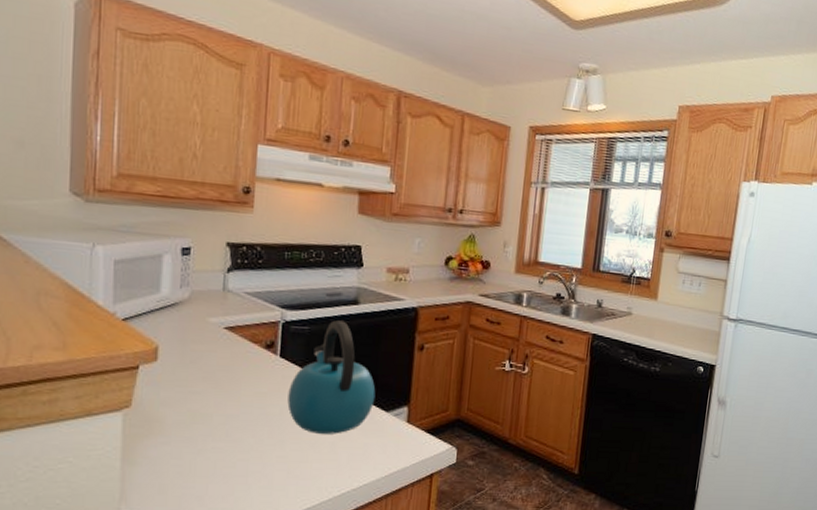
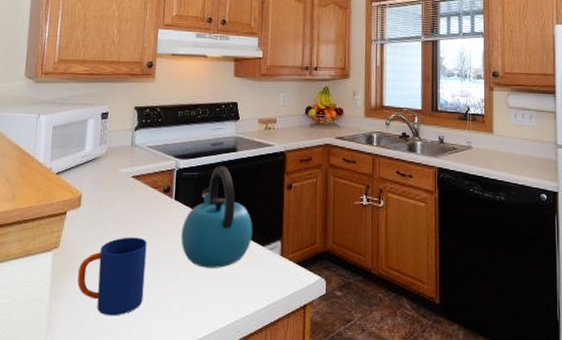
mug: none [157,397,245,484] -> present [77,237,147,316]

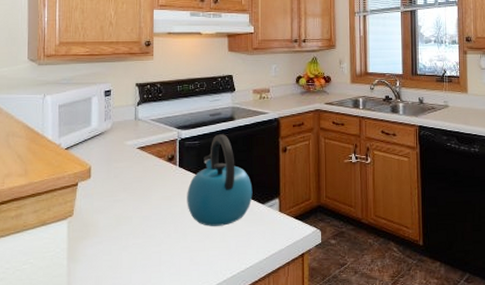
mug: present [77,237,147,316] -> none [93,202,156,274]

